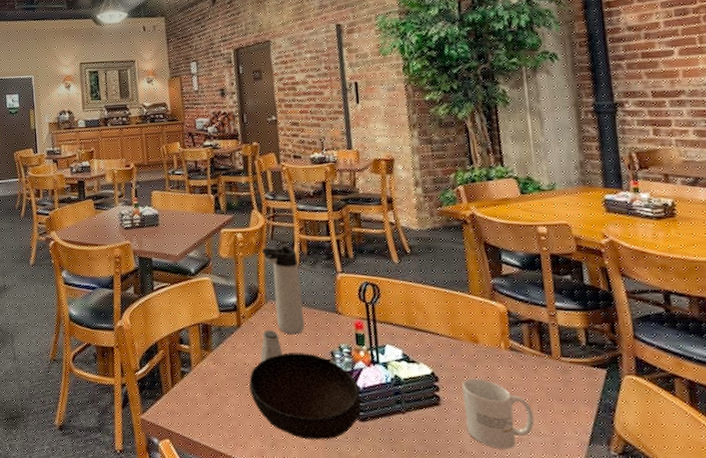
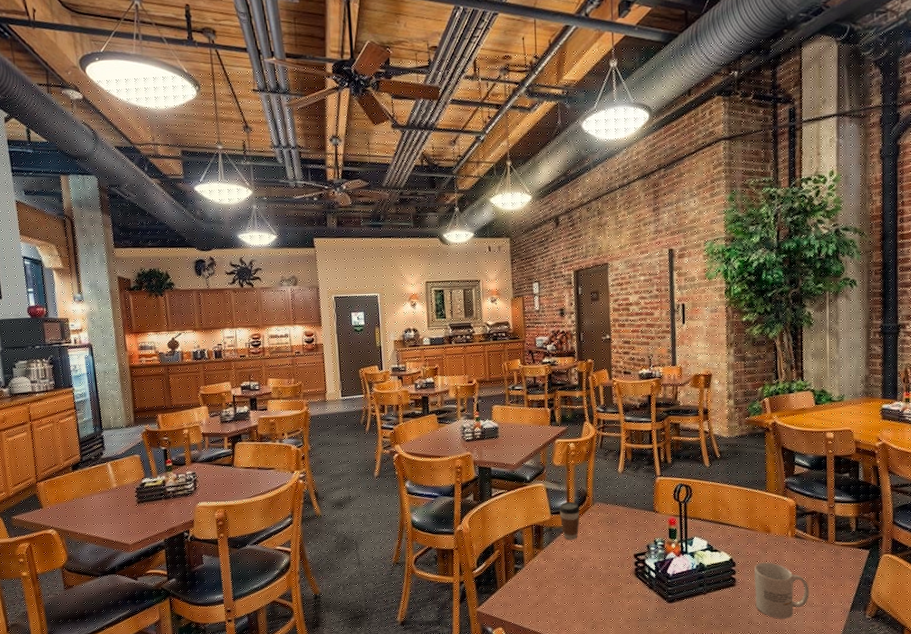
coffee cup: none [228,298,252,342] -> present [559,501,581,540]
bowl: present [249,353,362,440] -> none [575,547,671,621]
saltshaker: present [260,330,282,363] -> none [585,528,605,557]
thermos bottle: present [262,246,305,335] -> none [592,453,626,532]

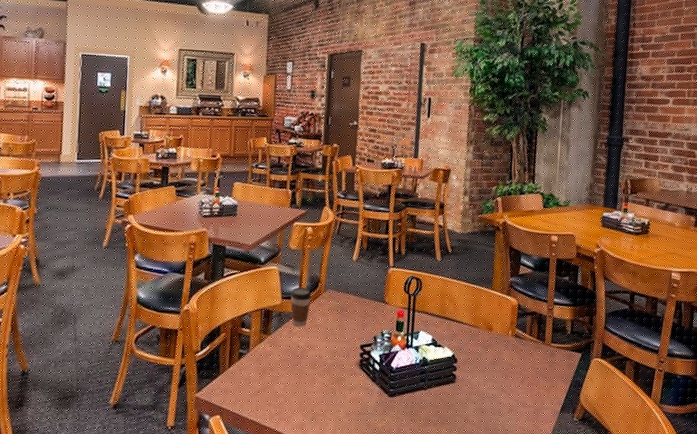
mug: present [753,562,810,619] -> none [472,360,524,418]

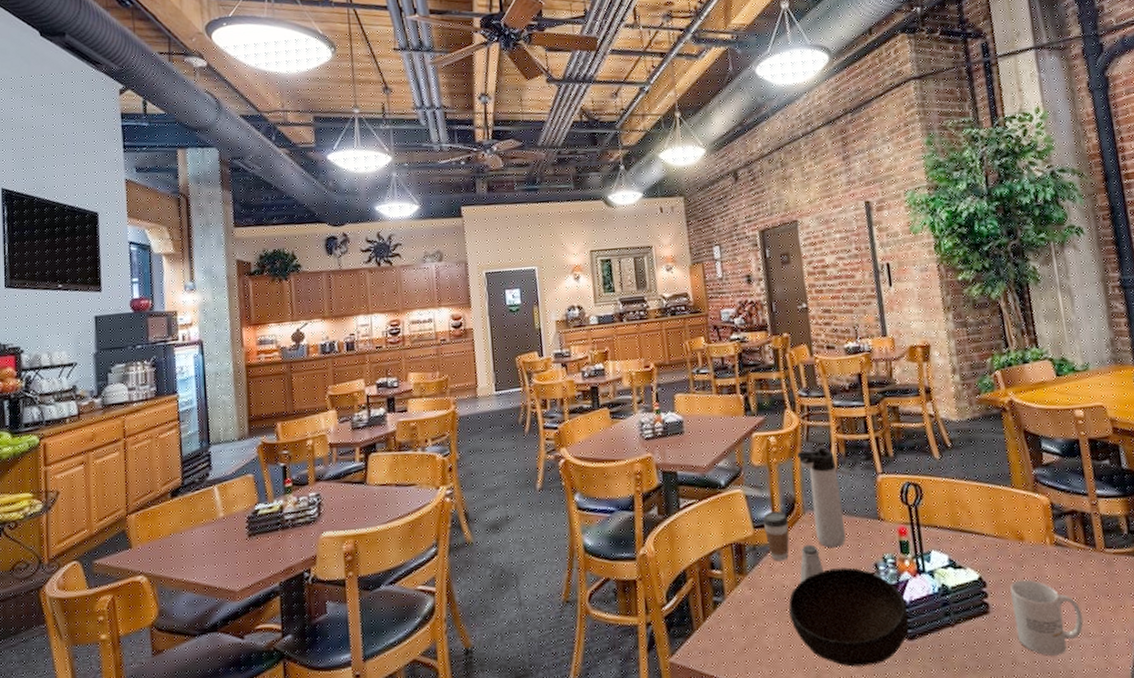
bowl: none [299,337,393,413] -> present [788,567,909,667]
saltshaker: none [312,316,333,346] -> present [800,544,823,583]
thermos bottle: none [328,241,358,321] -> present [797,447,846,548]
mug: none [472,360,524,418] -> present [1009,579,1084,656]

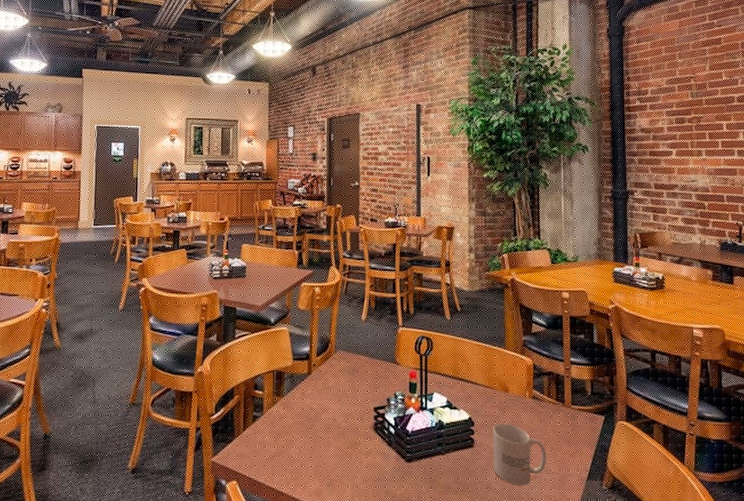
coffee cup: present [762,510,790,562] -> none [301,347,323,389]
bowl: present [788,567,909,667] -> none [314,399,409,480]
thermos bottle: present [797,447,846,548] -> none [336,300,367,383]
saltshaker: present [800,544,823,583] -> none [326,377,345,408]

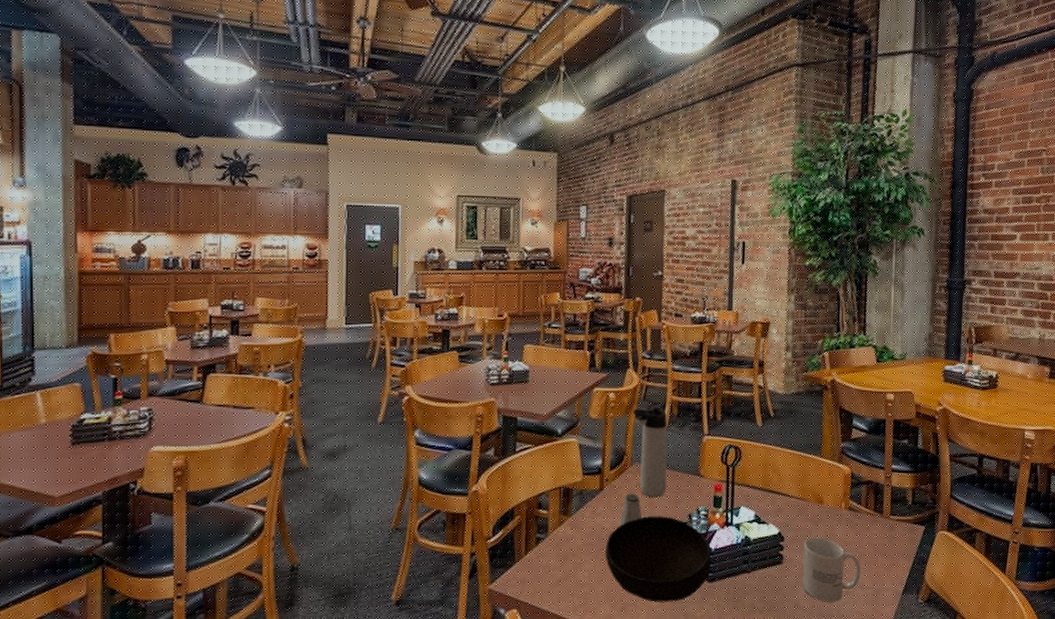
bowl: none [314,399,409,480] -> present [605,516,712,602]
saltshaker: none [326,377,345,408] -> present [619,493,642,527]
thermos bottle: none [336,300,367,383] -> present [633,407,668,498]

